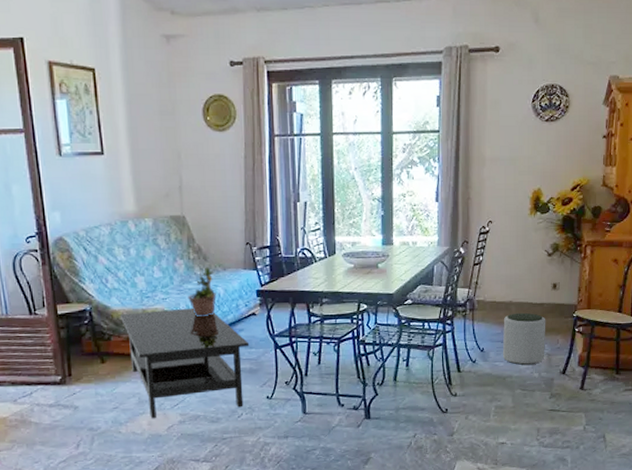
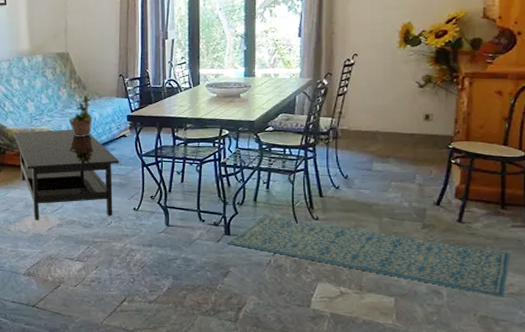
rug: none [368,394,624,459] -> present [227,214,511,297]
plant pot: present [502,312,546,365] -> none [368,142,418,193]

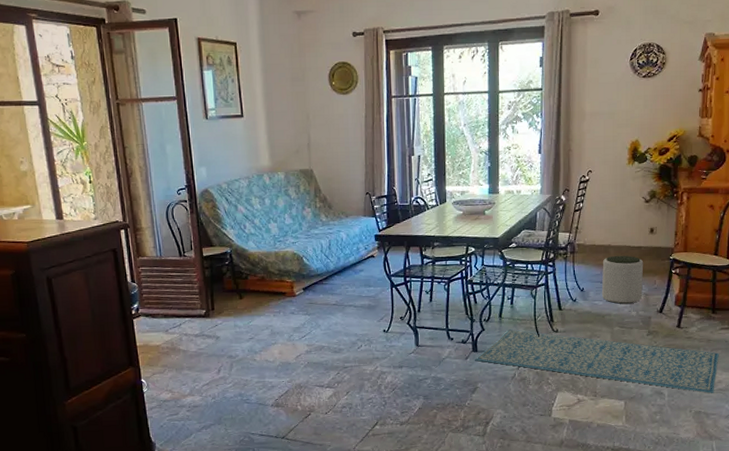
coffee table: present [13,129,120,221] -> none [255,250,369,349]
potted plant: present [69,95,93,136] -> none [314,214,340,258]
plant pot: none [368,142,418,193] -> present [601,255,644,304]

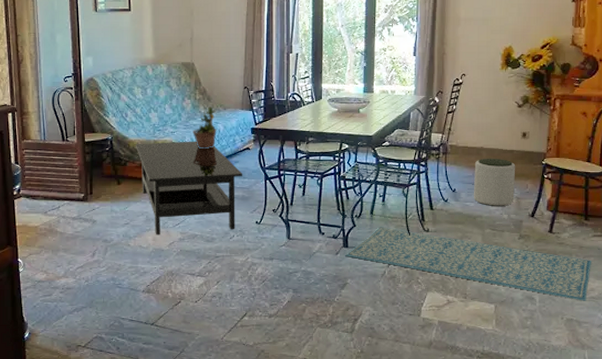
coffee table: none [255,250,369,349] -> present [135,141,243,235]
potted plant: none [314,214,340,258] -> present [192,106,217,148]

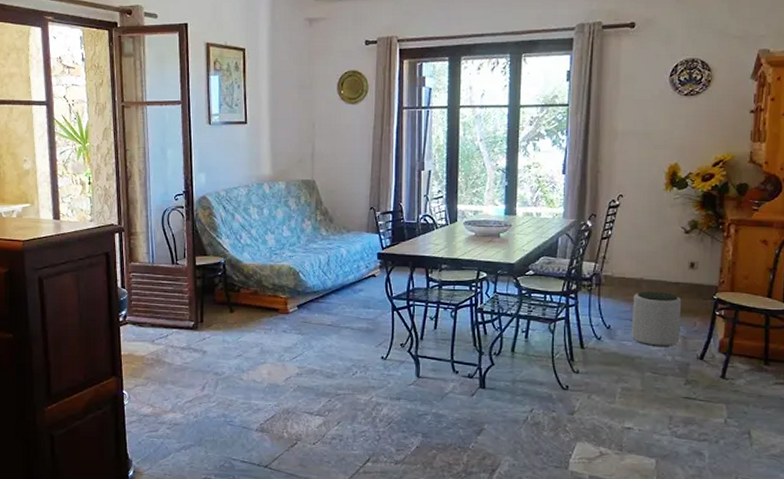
coffee table: present [135,141,243,235] -> none [250,266,368,369]
potted plant: present [192,106,217,148] -> none [312,229,339,275]
rug: present [345,227,592,301] -> none [482,366,774,459]

